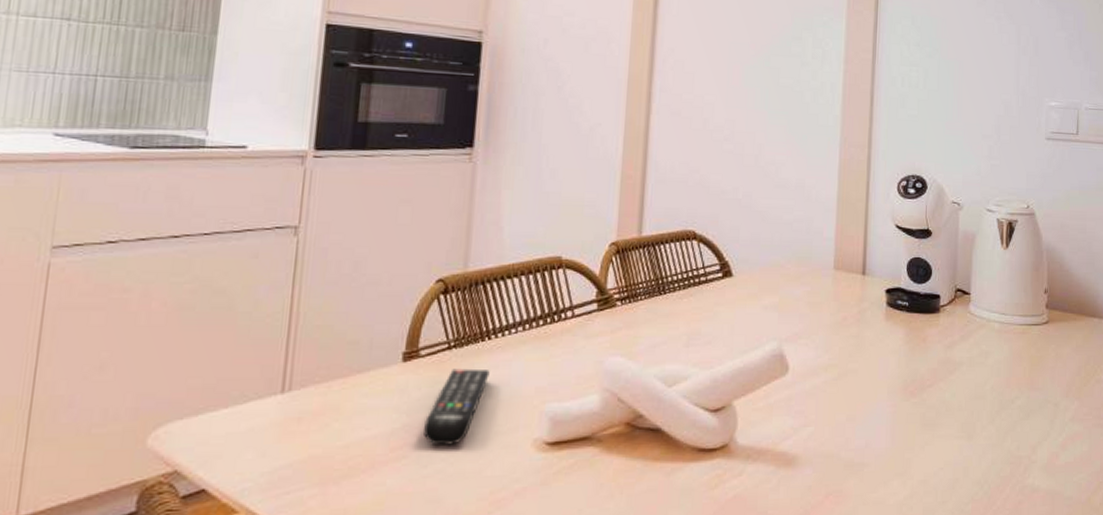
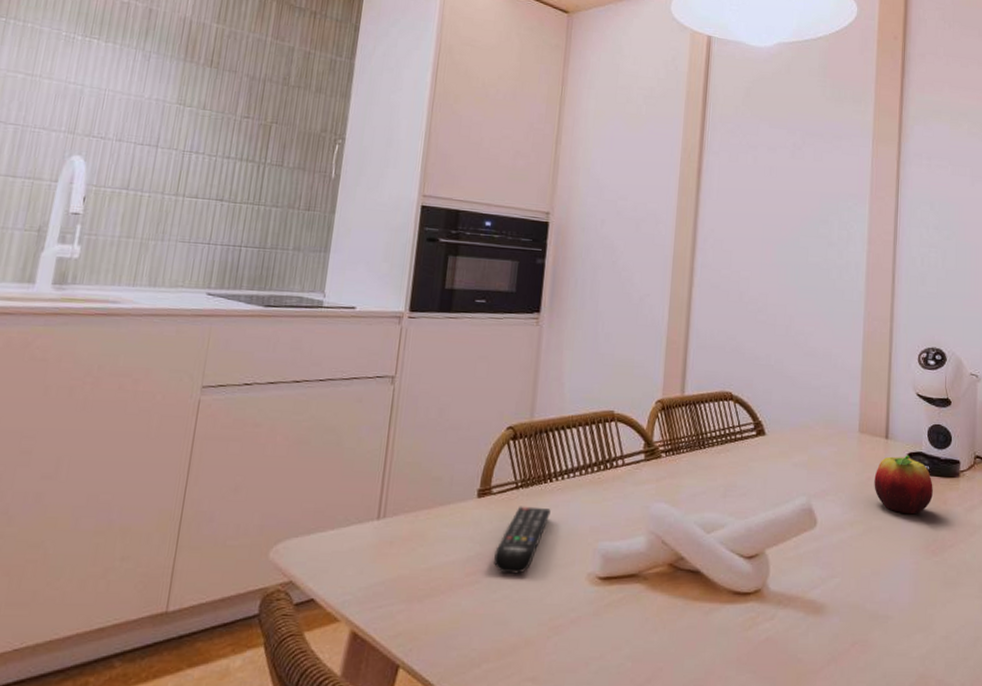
fruit: none [850,291,912,355] -> present [874,455,933,515]

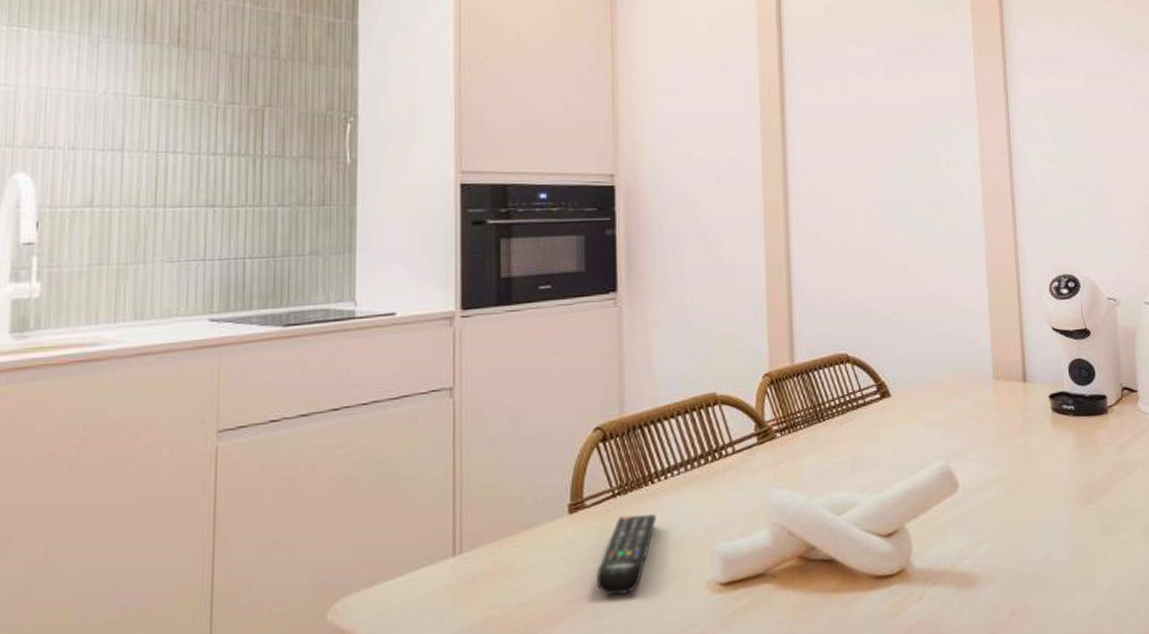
fruit: present [874,455,933,515] -> none [1016,396,1081,463]

